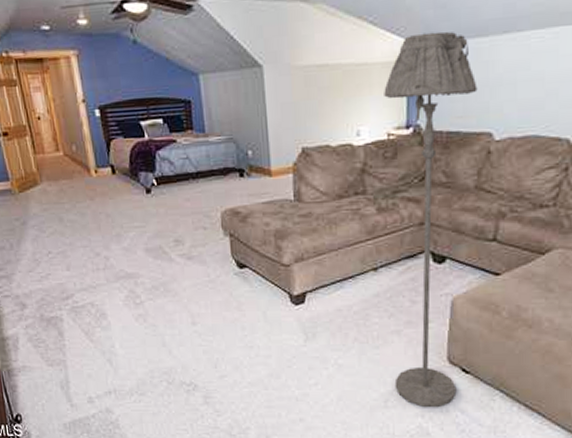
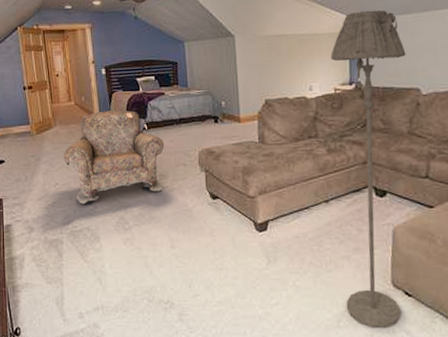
armchair: none [55,161,179,276] -> present [64,110,164,205]

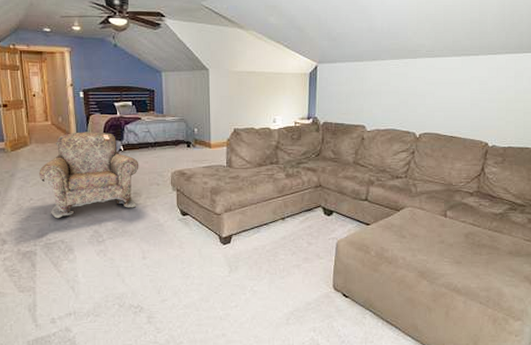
floor lamp: present [331,10,406,328] -> none [293,56,356,323]

